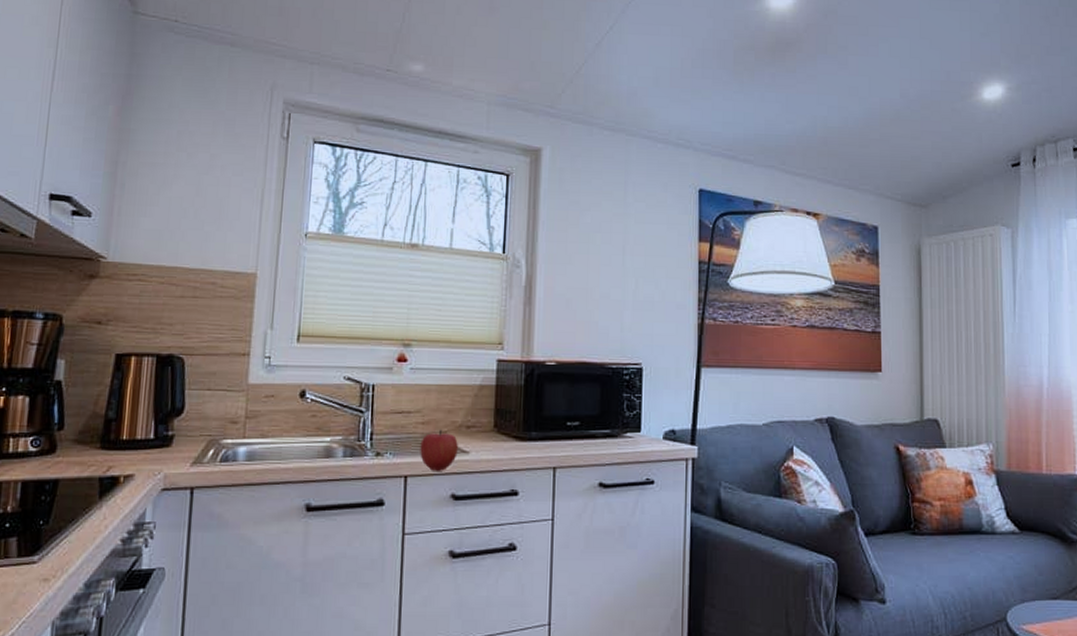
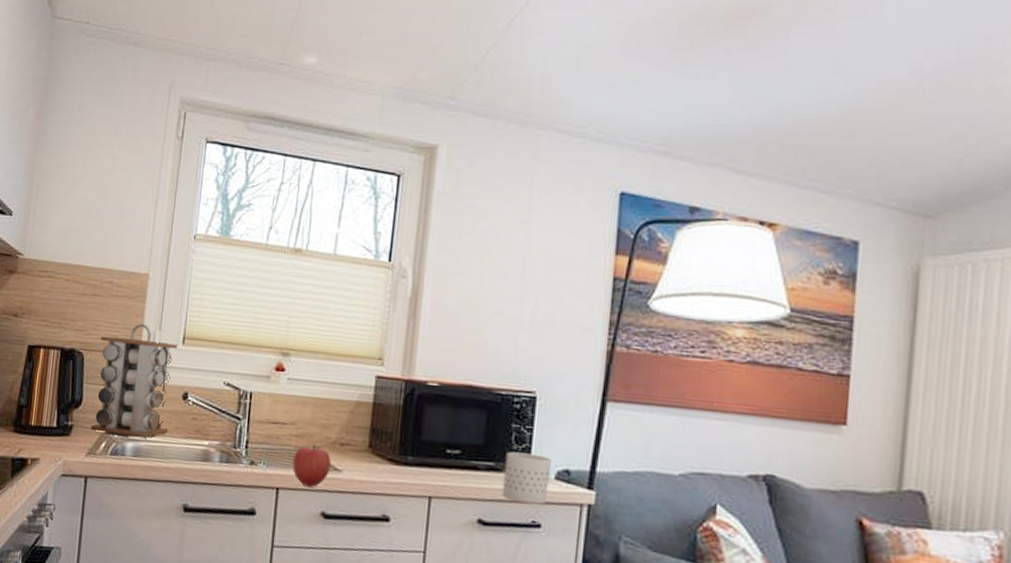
spice rack: none [195,324,292,441] -> present [90,324,178,438]
mug: none [619,418,659,463] -> present [502,451,551,505]

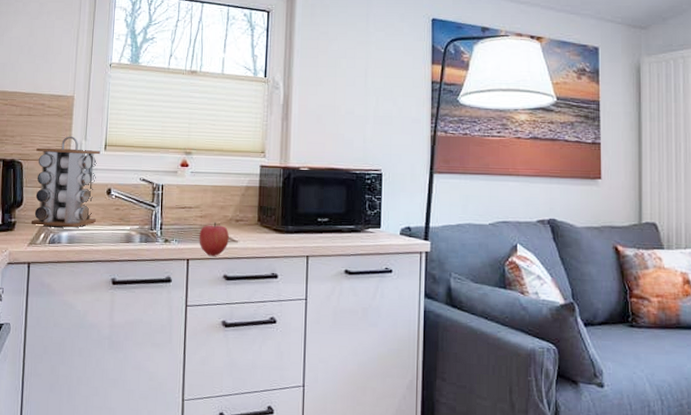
mug: present [502,451,551,505] -> none [362,216,396,255]

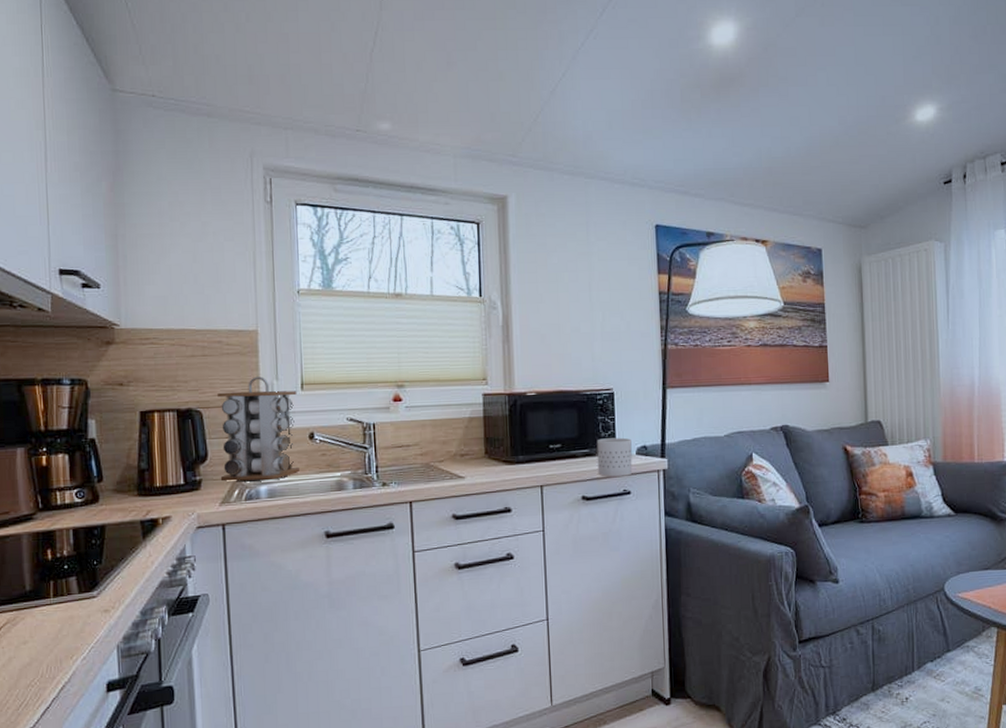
fruit: present [199,222,229,256] -> none [421,459,455,496]
mug: none [362,216,396,255] -> present [596,437,633,477]

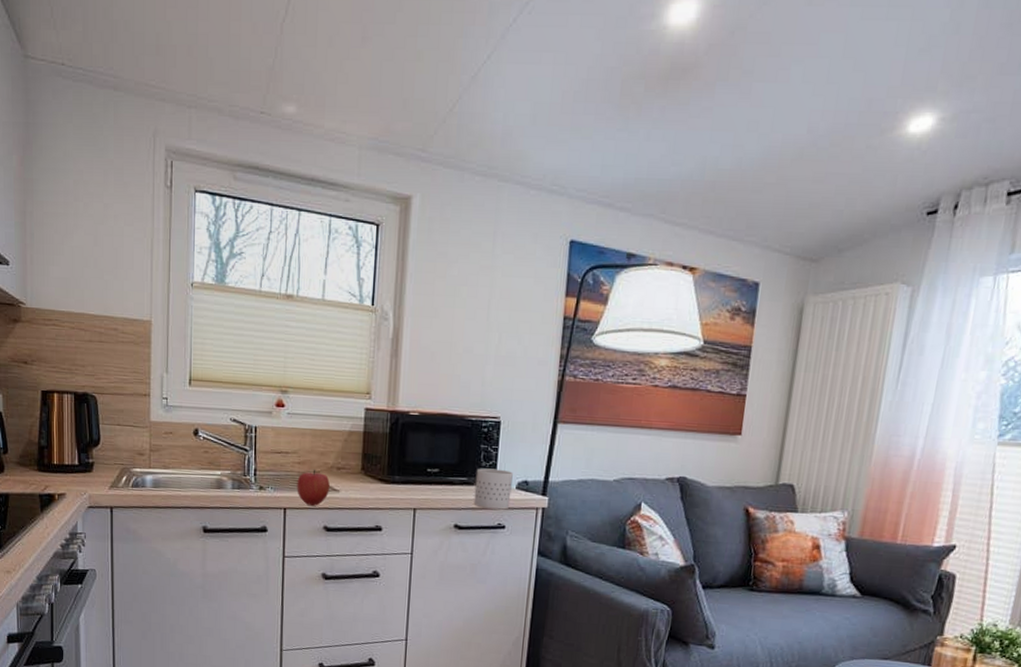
spice rack: present [217,376,299,482] -> none [110,367,185,471]
fruit: none [421,459,455,496] -> present [297,469,330,506]

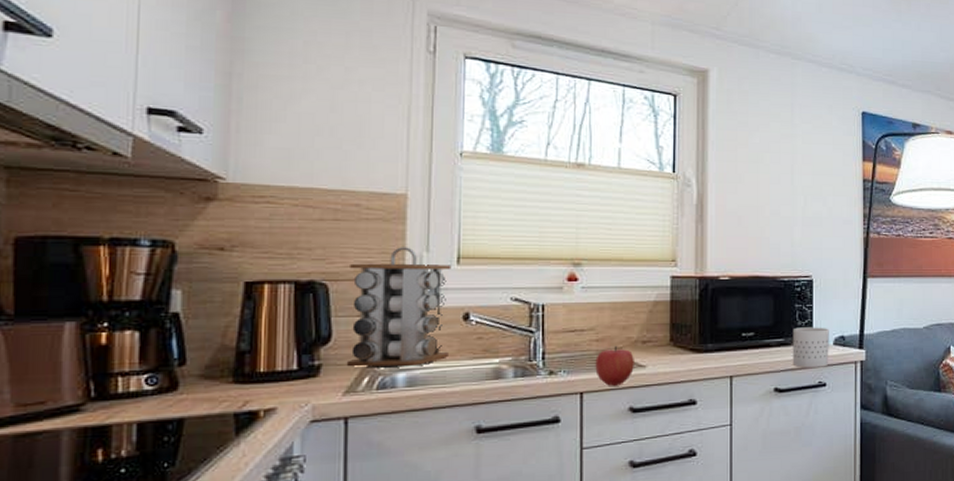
spice rack: none [110,367,185,471] -> present [346,247,452,368]

